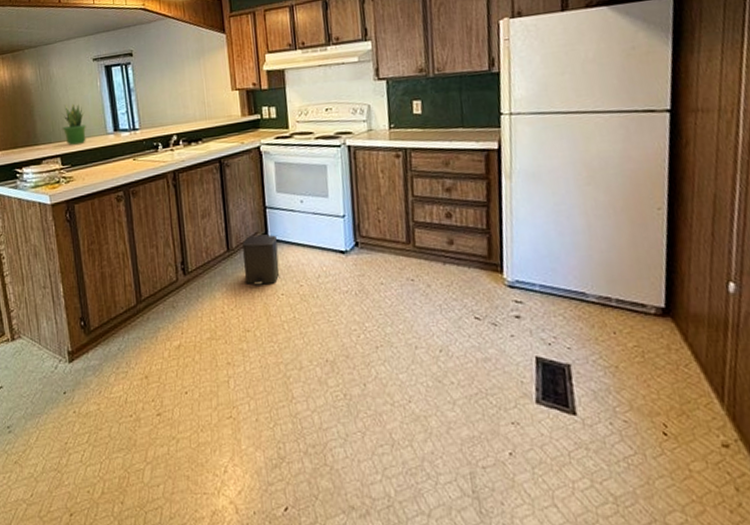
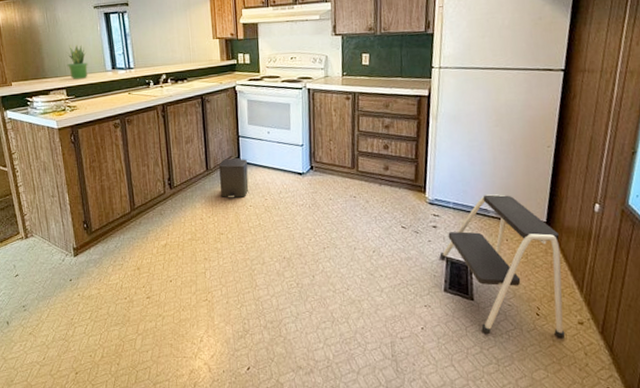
step stool: none [526,272,706,468] -> present [439,194,566,339]

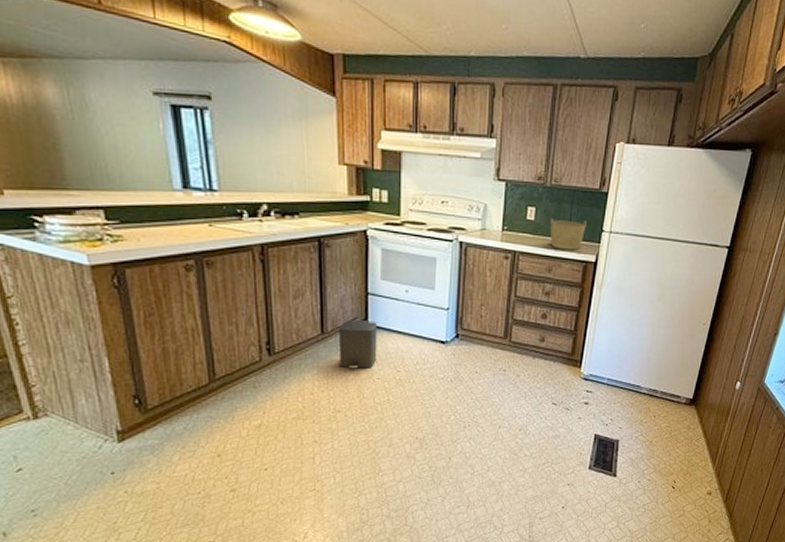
planter: present [66,44,88,80] -> none [104,144,143,197]
basket: none [383,60,417,87] -> present [550,218,587,250]
step stool: present [439,194,566,339] -> none [588,370,703,509]

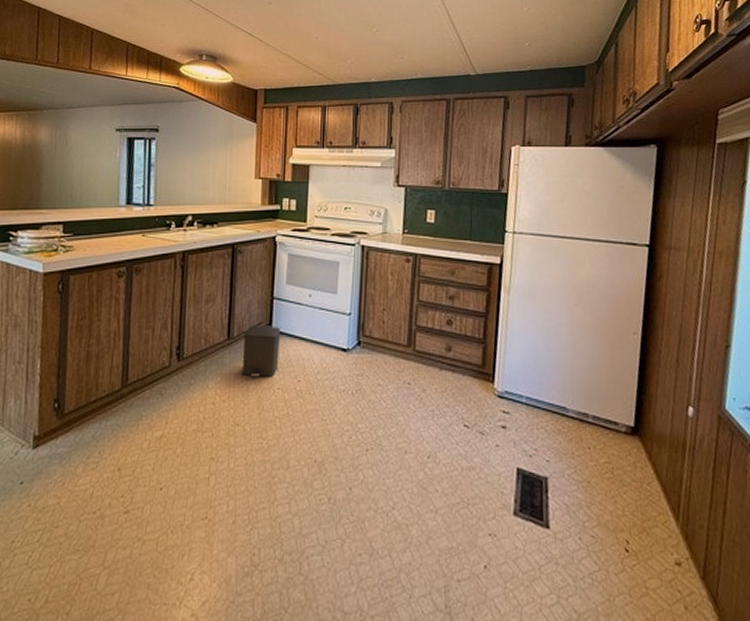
basket: present [550,218,587,250] -> none [451,221,488,252]

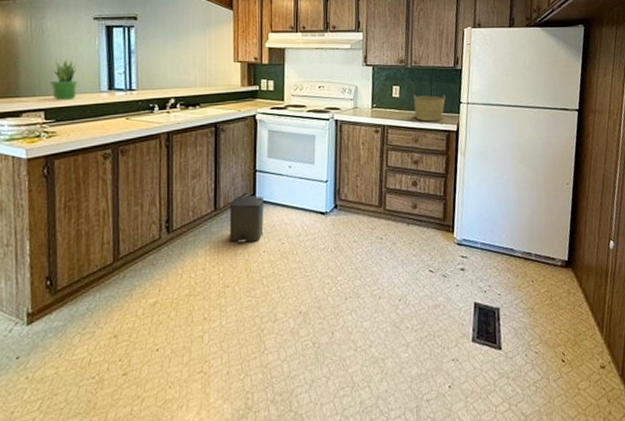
planter: none [70,171,98,213] -> present [50,59,78,100]
basket: none [451,221,488,252] -> present [414,95,446,122]

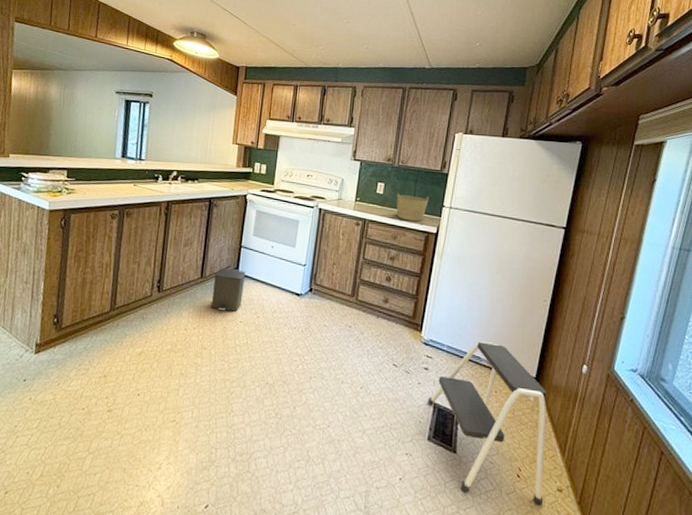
planter: present [50,59,78,100] -> none [74,125,98,163]
step stool: none [467,233,590,387] -> present [427,341,547,506]

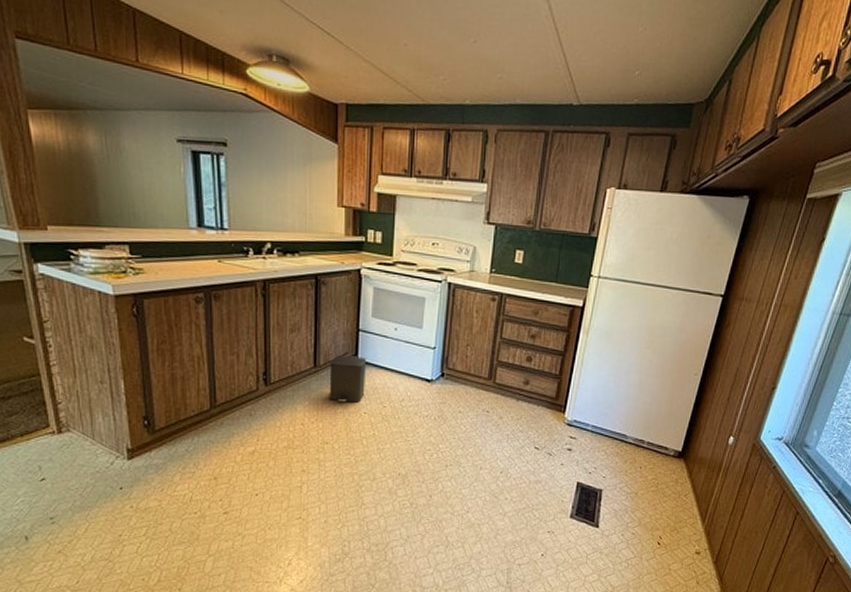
basket: present [396,193,429,222] -> none [538,262,575,294]
step stool: present [427,341,547,506] -> none [570,419,692,568]

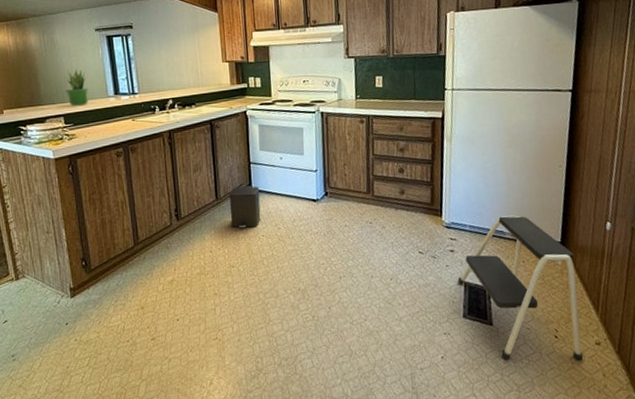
planter: none [132,186,164,234] -> present [64,69,89,106]
step stool: none [570,419,692,568] -> present [457,215,584,361]

